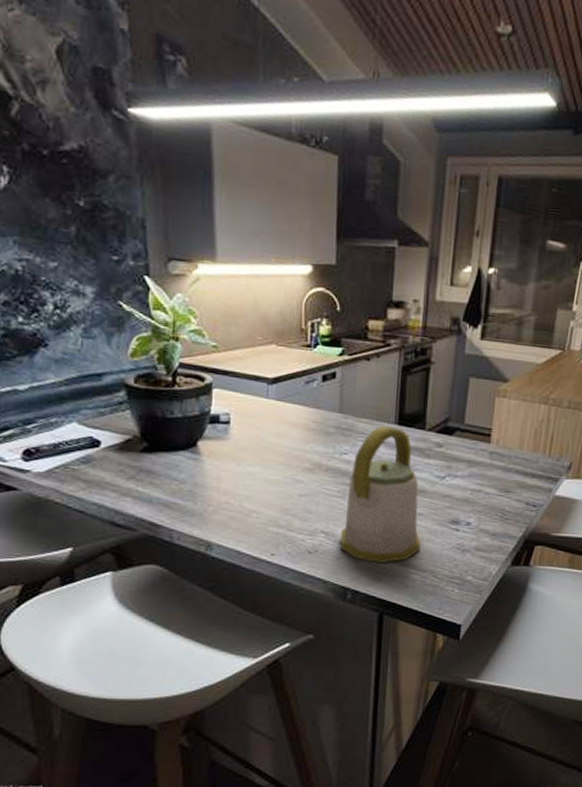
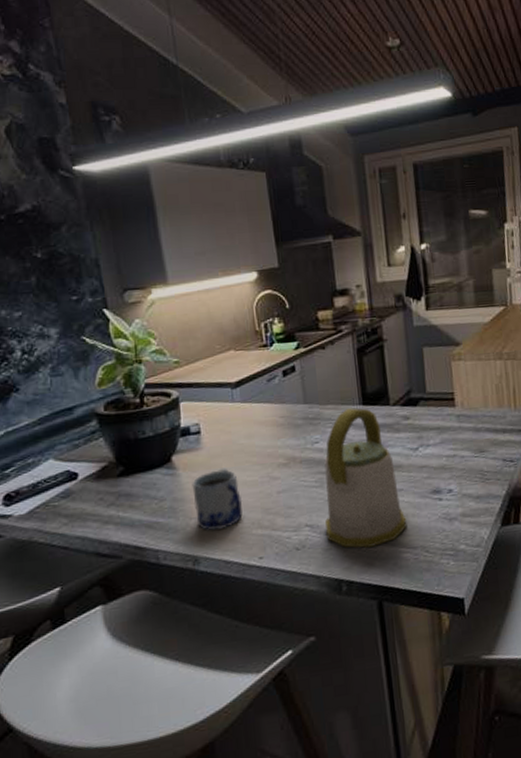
mug: none [214,460,263,521] -> present [192,467,243,531]

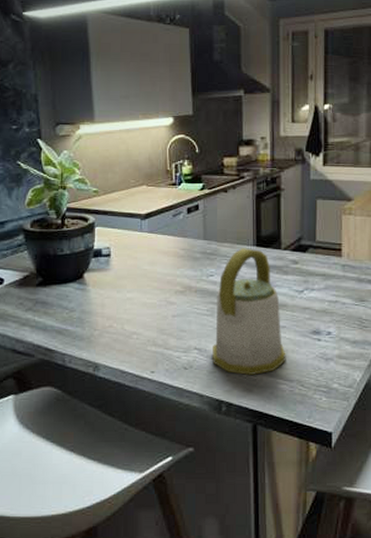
mug: present [192,467,243,531] -> none [99,287,141,343]

